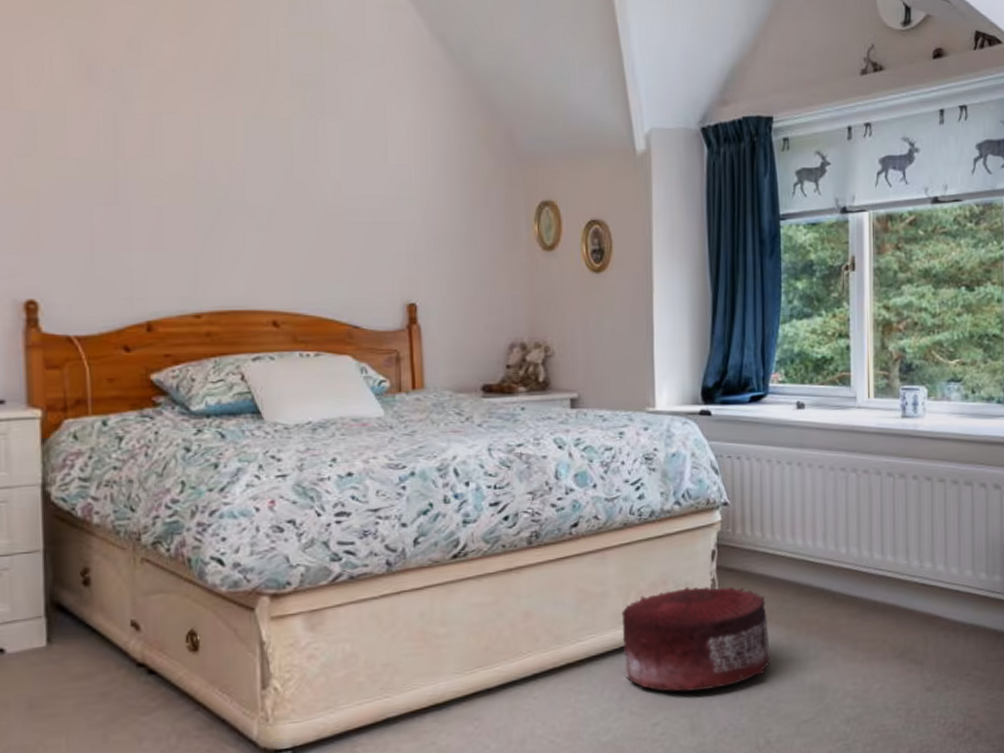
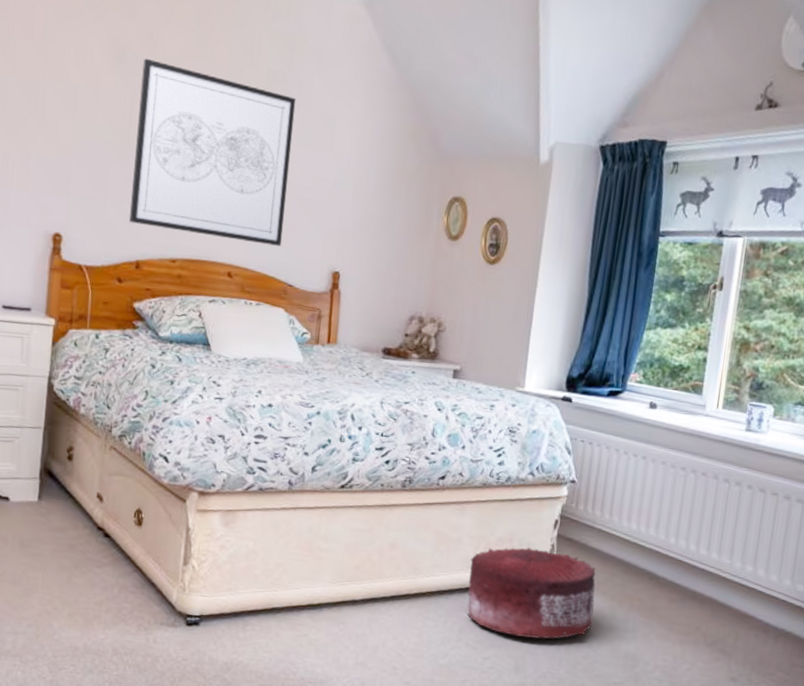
wall art: none [124,71,339,282] -> present [128,58,296,246]

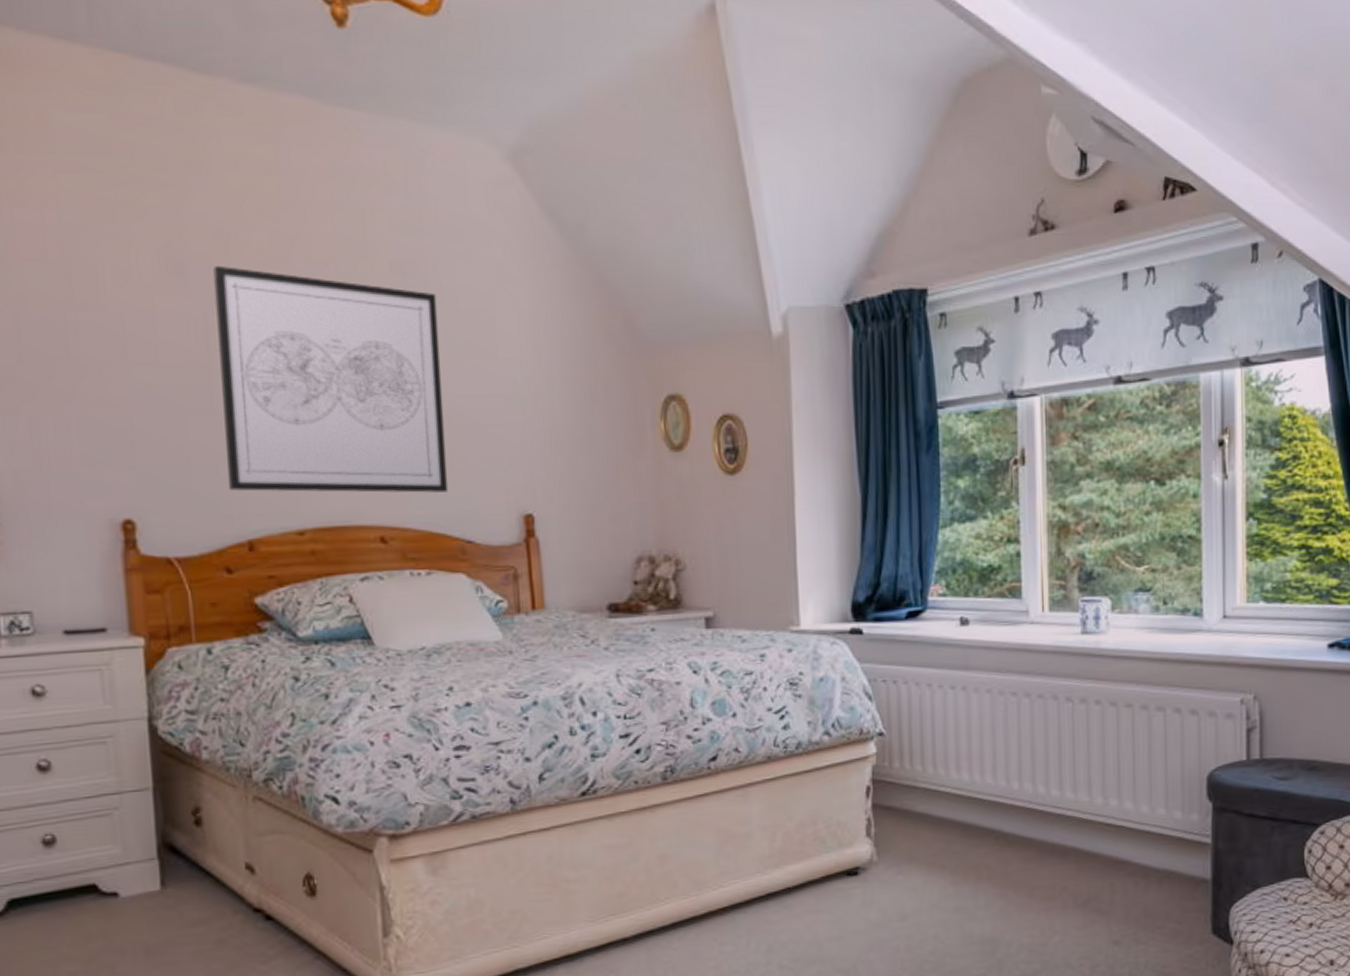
pouf: present [466,547,596,639] -> none [767,827,936,944]

